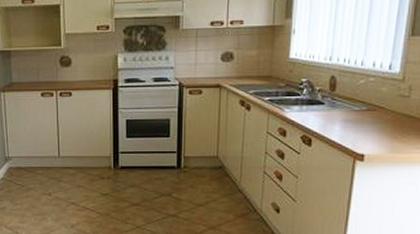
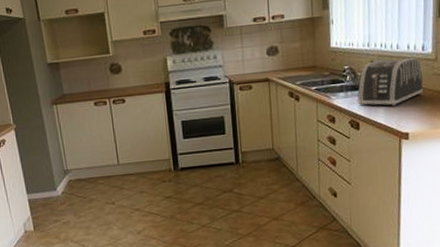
toaster: none [311,76,386,126] -> present [357,58,423,107]

